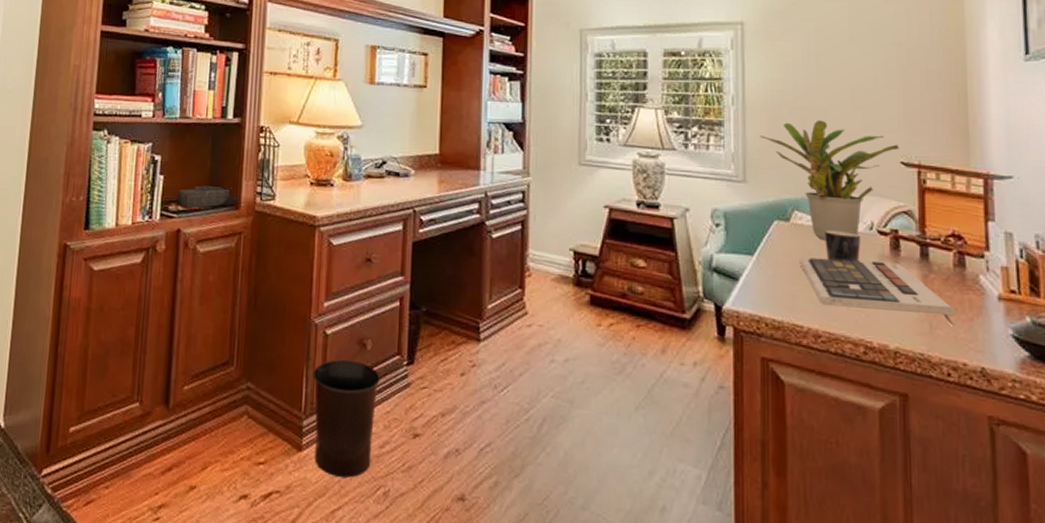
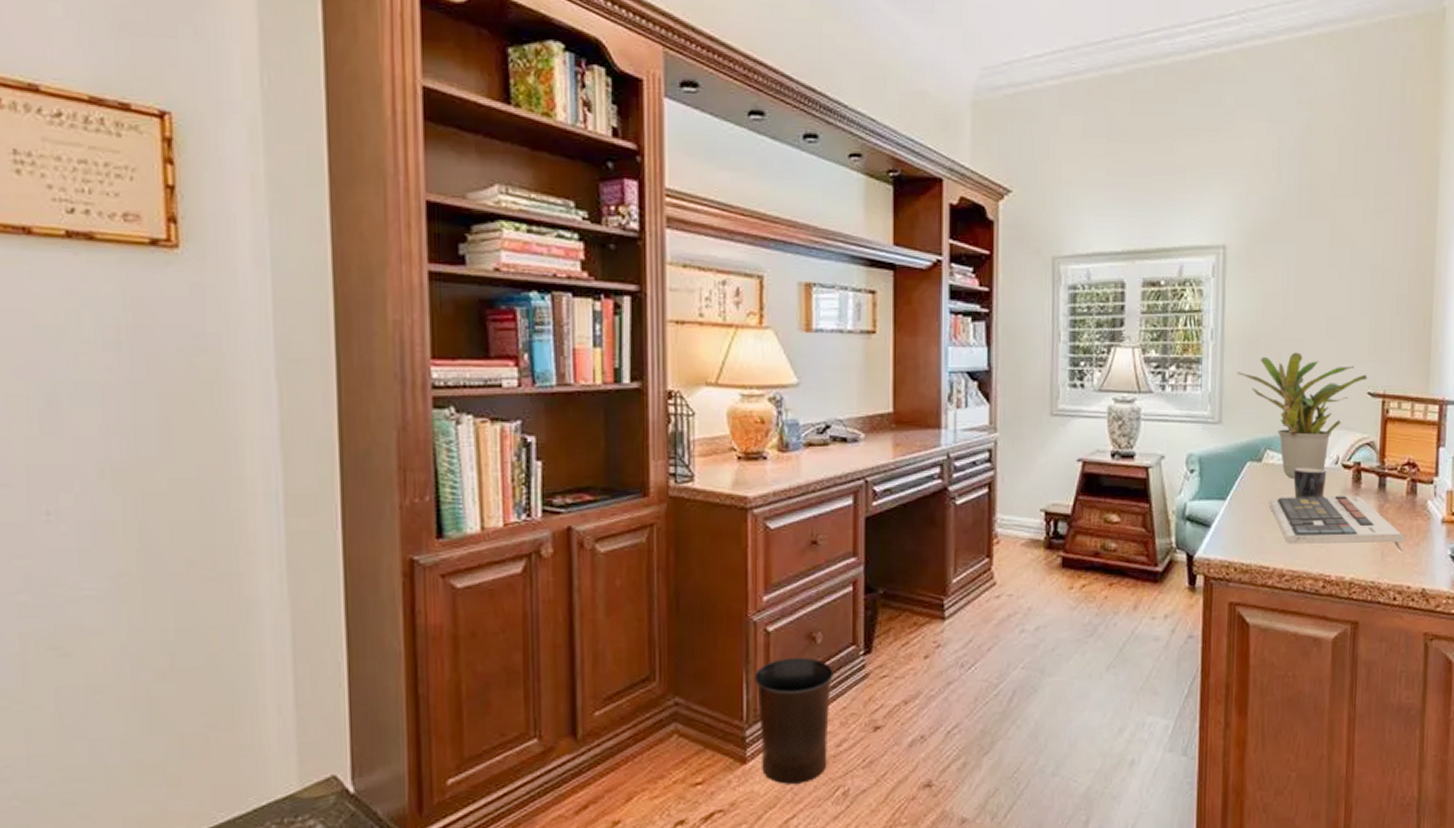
decorative box: present [176,184,239,209] -> none [562,469,647,501]

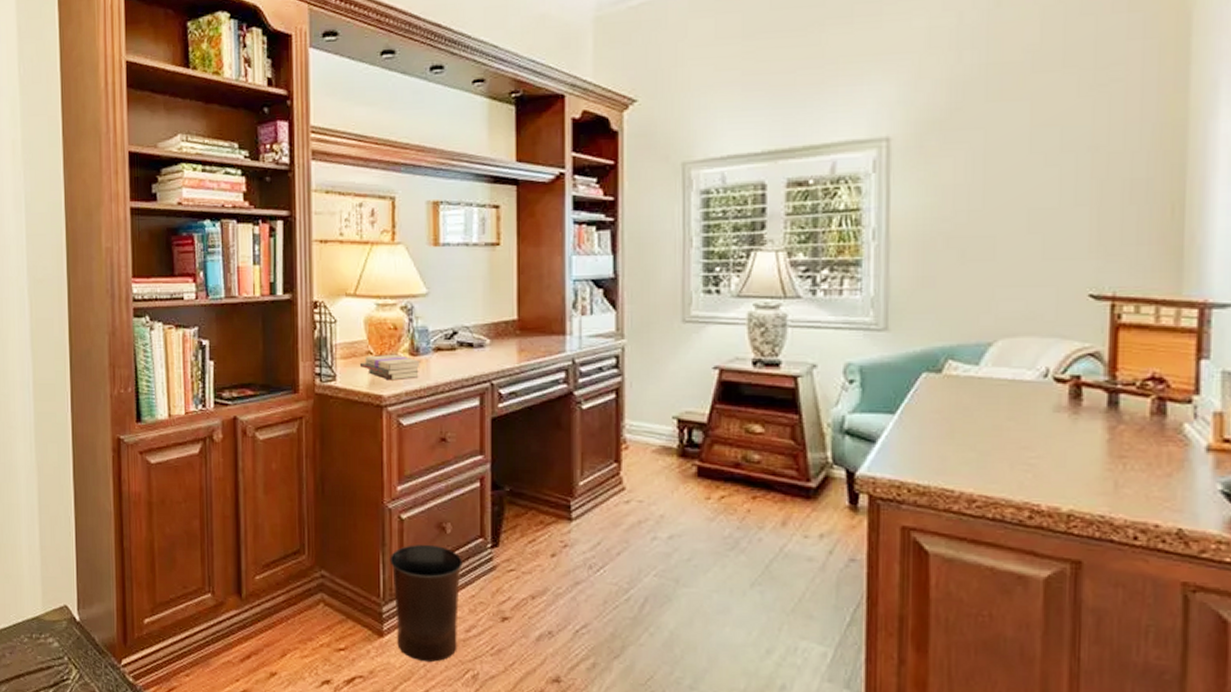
books: none [721,450,790,480] -> present [359,354,420,381]
potted plant: present [1237,352,1368,480] -> none [907,250,1089,394]
computer keyboard: present [1268,496,1405,553] -> none [951,413,1150,484]
mug: present [1292,467,1327,498] -> none [984,379,1032,415]

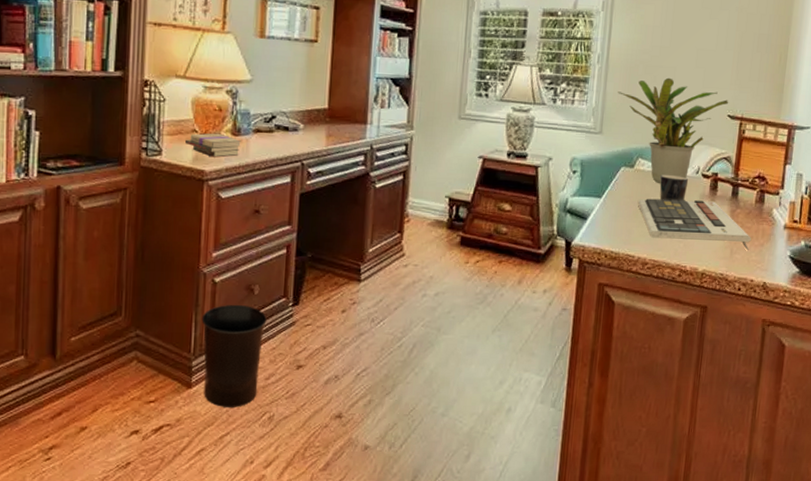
potted plant: none [907,250,1089,394] -> present [618,77,729,184]
computer keyboard: none [951,413,1150,484] -> present [637,198,752,251]
mug: none [984,379,1032,415] -> present [659,174,689,201]

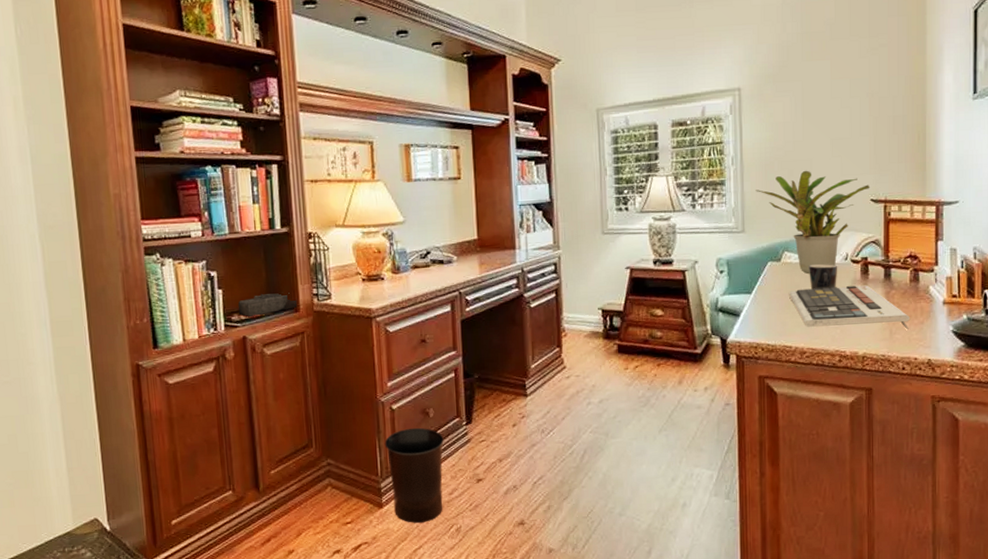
decorative box: none [55,140,123,166] -> present [237,293,298,318]
books: present [184,133,241,158] -> none [350,273,402,296]

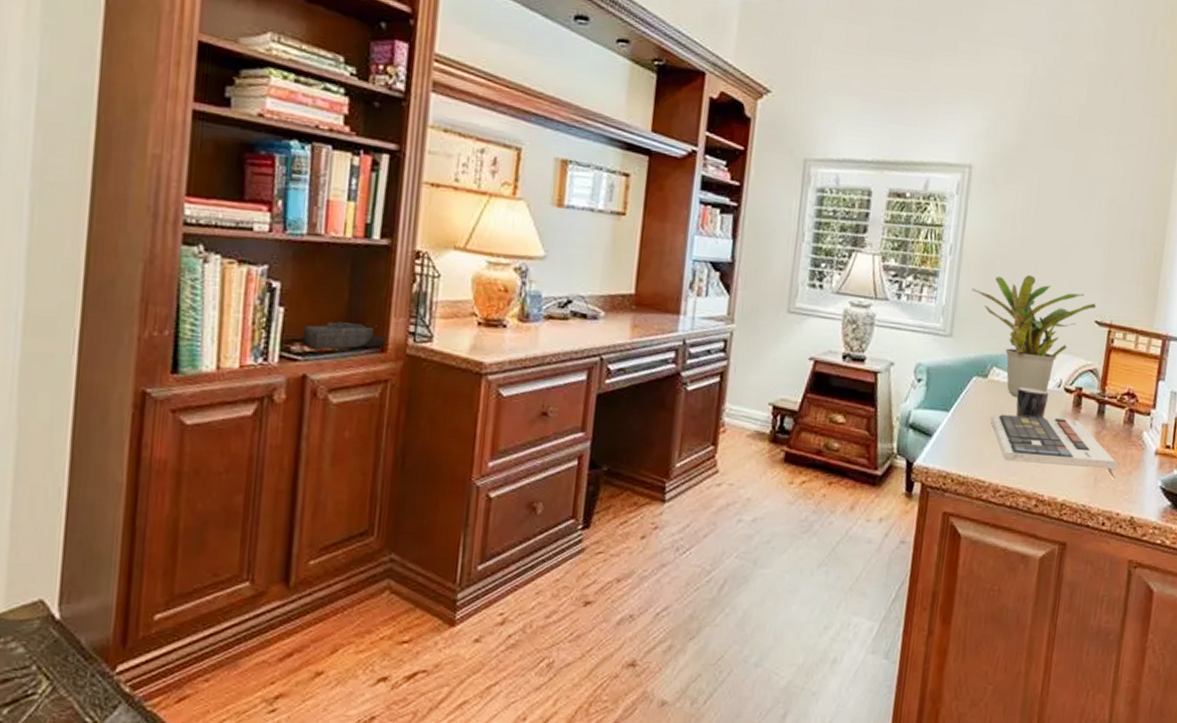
waste bin: present [384,427,444,523] -> none [469,525,551,651]

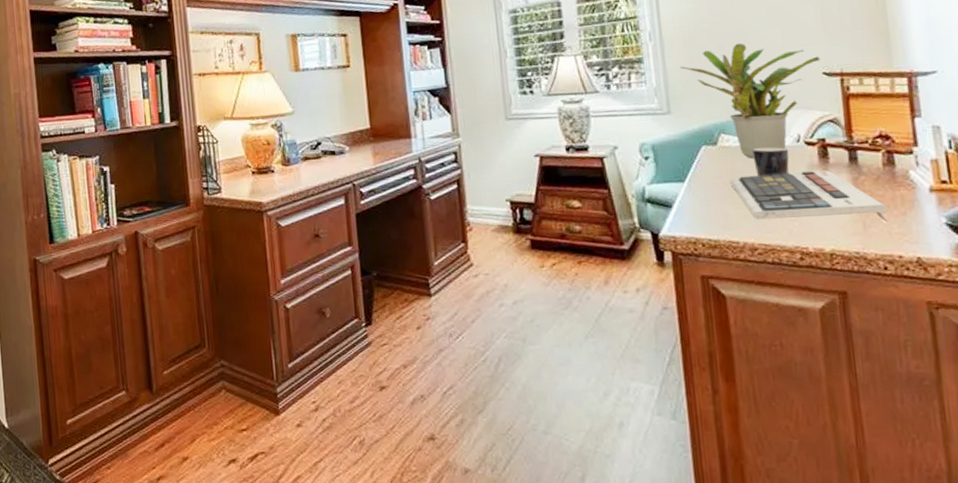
decorative box: present [301,320,386,351] -> none [129,187,188,212]

